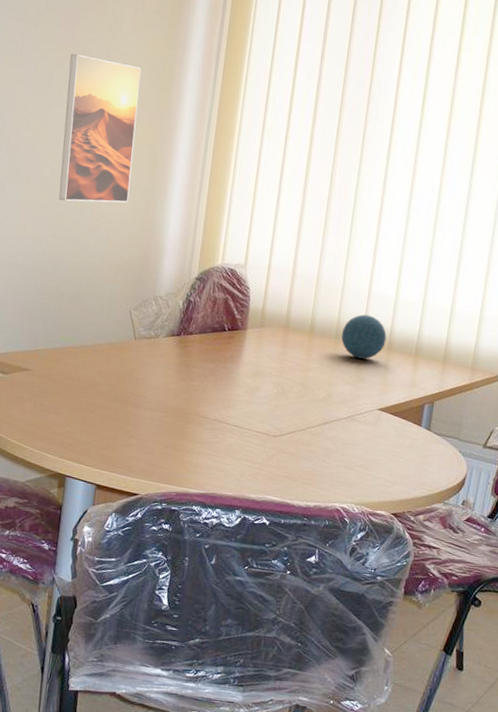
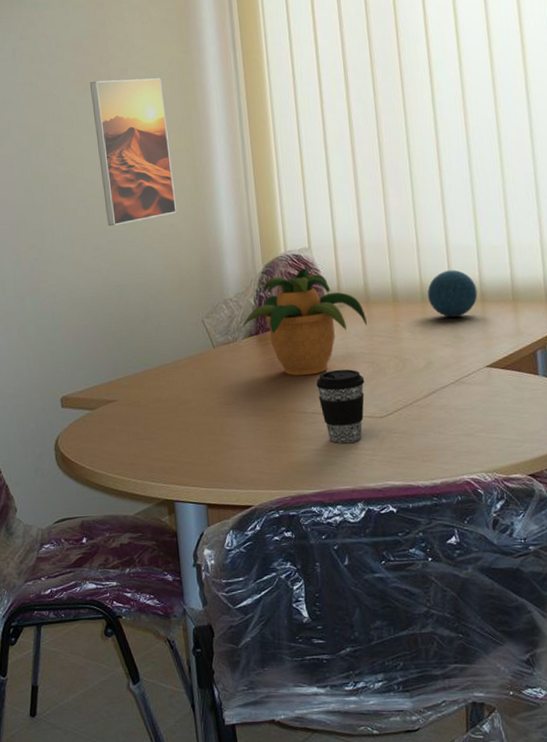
potted plant: none [166,283,282,385] -> present [242,267,367,376]
coffee cup: none [222,383,268,454] -> present [316,369,365,443]

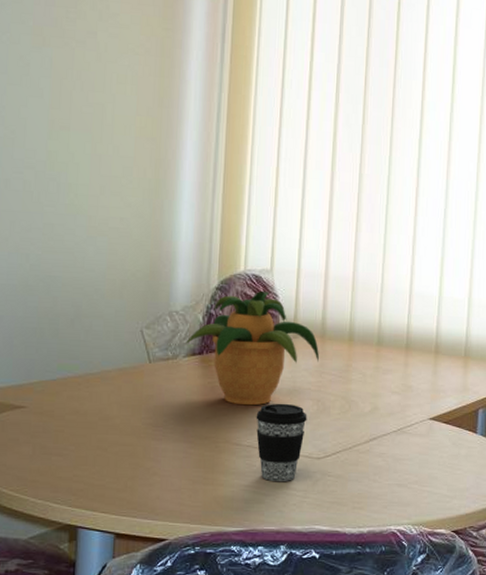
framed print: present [90,78,176,227] -> none [45,37,135,208]
decorative orb: present [427,270,478,318] -> none [383,316,433,365]

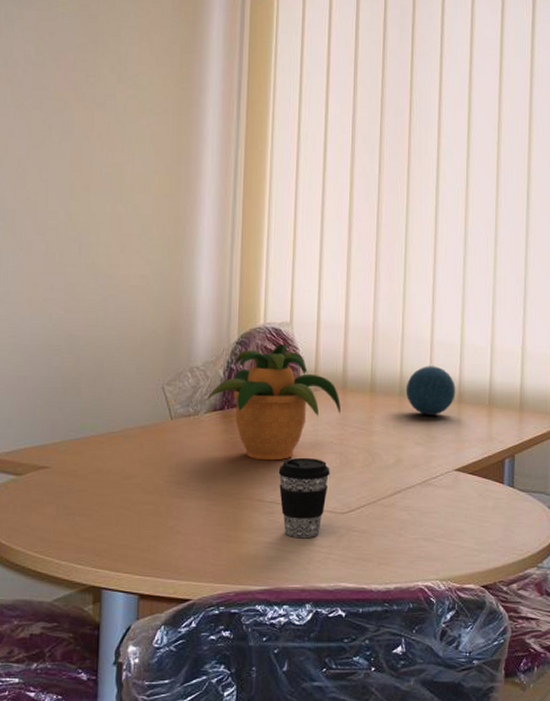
decorative orb: none [383,316,433,365] -> present [405,366,456,415]

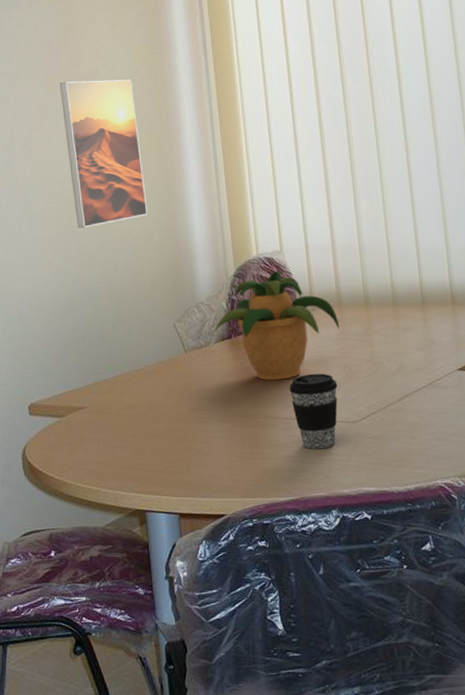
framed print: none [67,101,153,268] -> present [60,79,147,229]
decorative orb: present [405,366,456,415] -> none [398,272,448,321]

